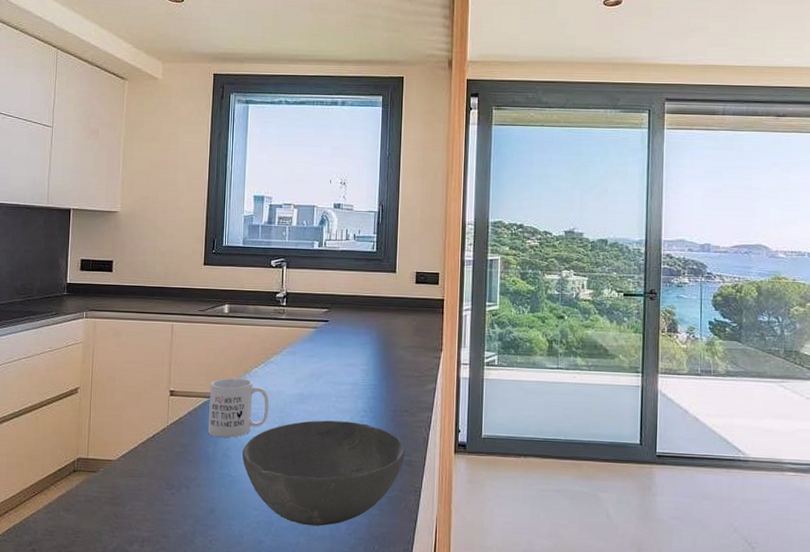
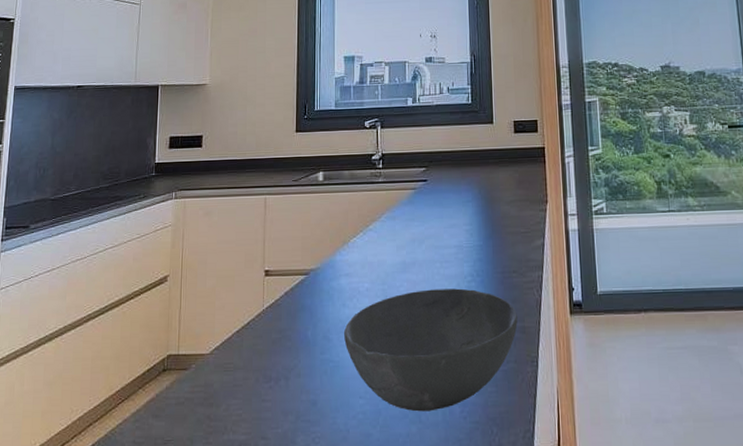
mug: present [208,378,270,438] -> none [307,250,370,319]

